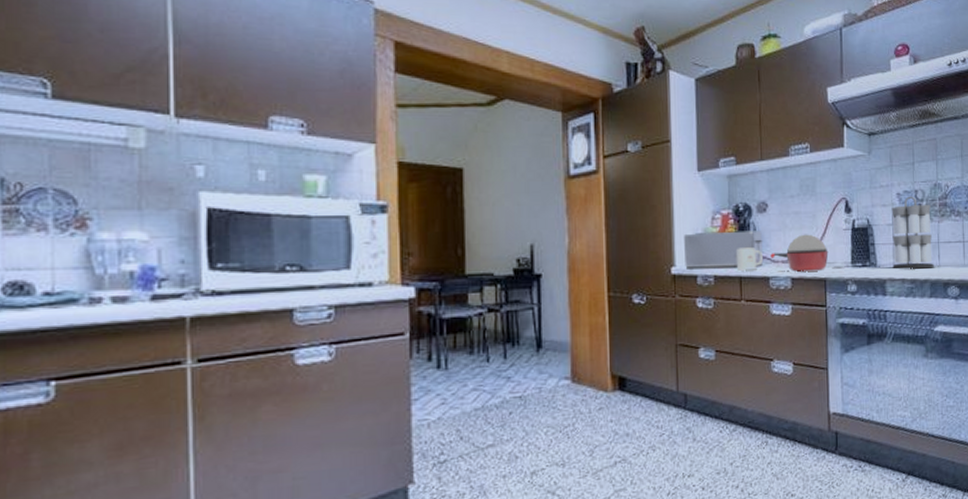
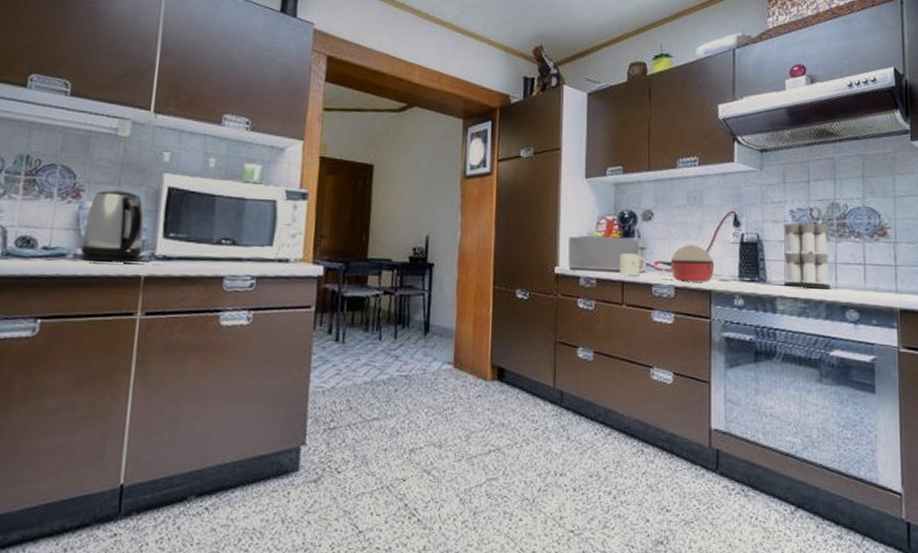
kettle: none [98,216,183,307] -> present [79,190,144,264]

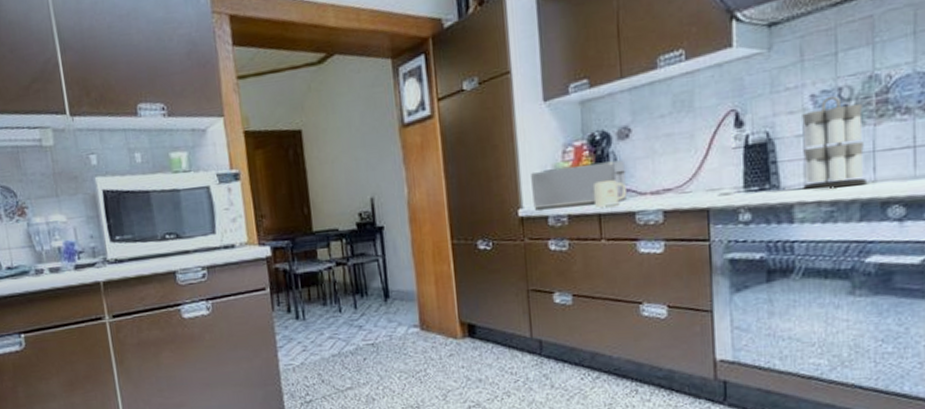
kettle: present [79,190,144,264] -> none [36,201,96,276]
saucepan: present [654,244,715,282] -> none [636,158,712,204]

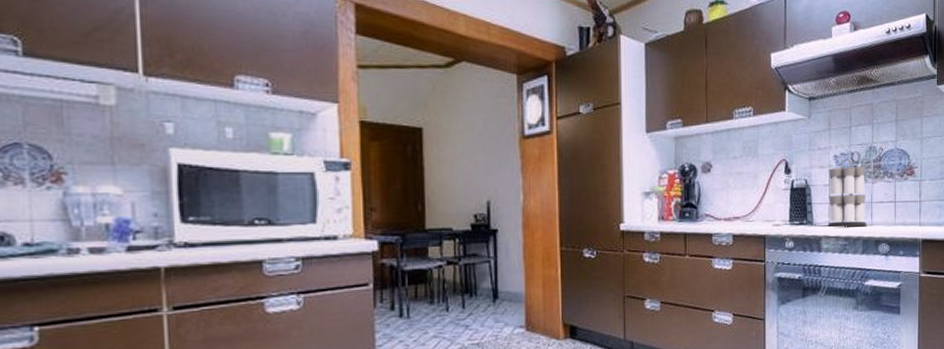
toaster: present [531,160,627,212] -> none [632,190,707,227]
mug: present [592,180,626,207] -> none [681,206,706,227]

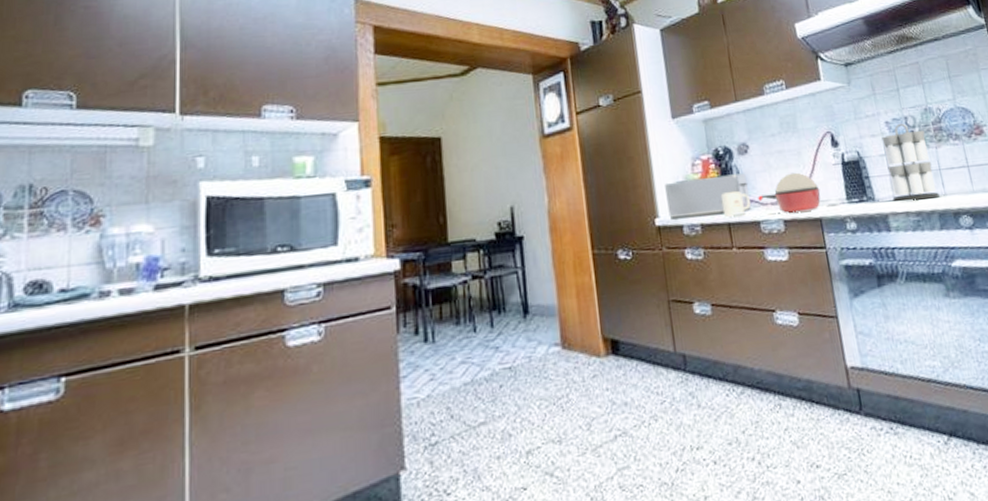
toaster: none [632,190,707,227] -> present [665,173,751,221]
mug: none [681,206,706,227] -> present [720,191,751,217]
saucepan: none [714,193,768,229] -> present [758,172,821,214]

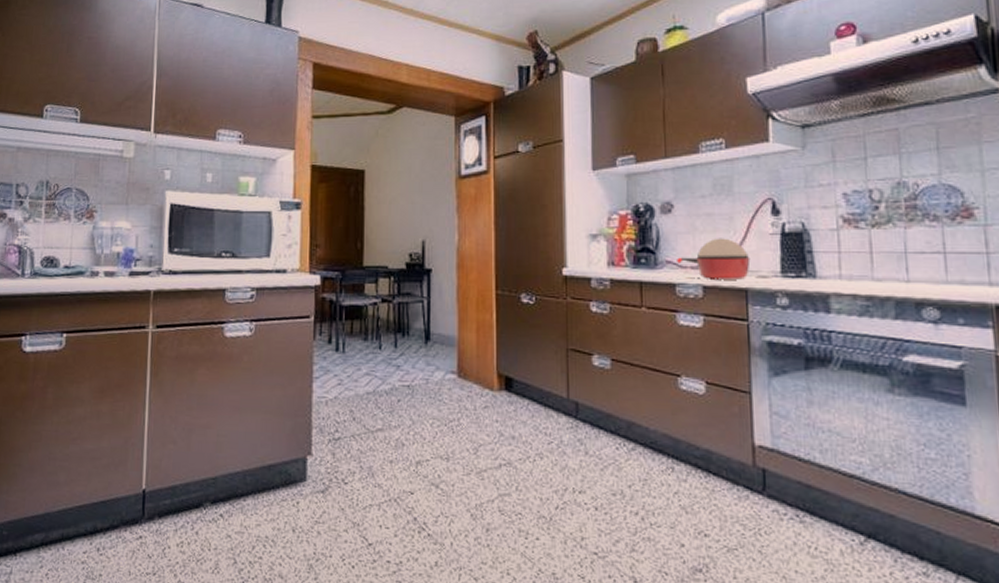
toaster: present [665,173,751,221] -> none [577,233,668,273]
mug: present [720,191,751,217] -> none [635,251,667,275]
spice rack: present [881,123,940,203] -> none [835,196,900,284]

